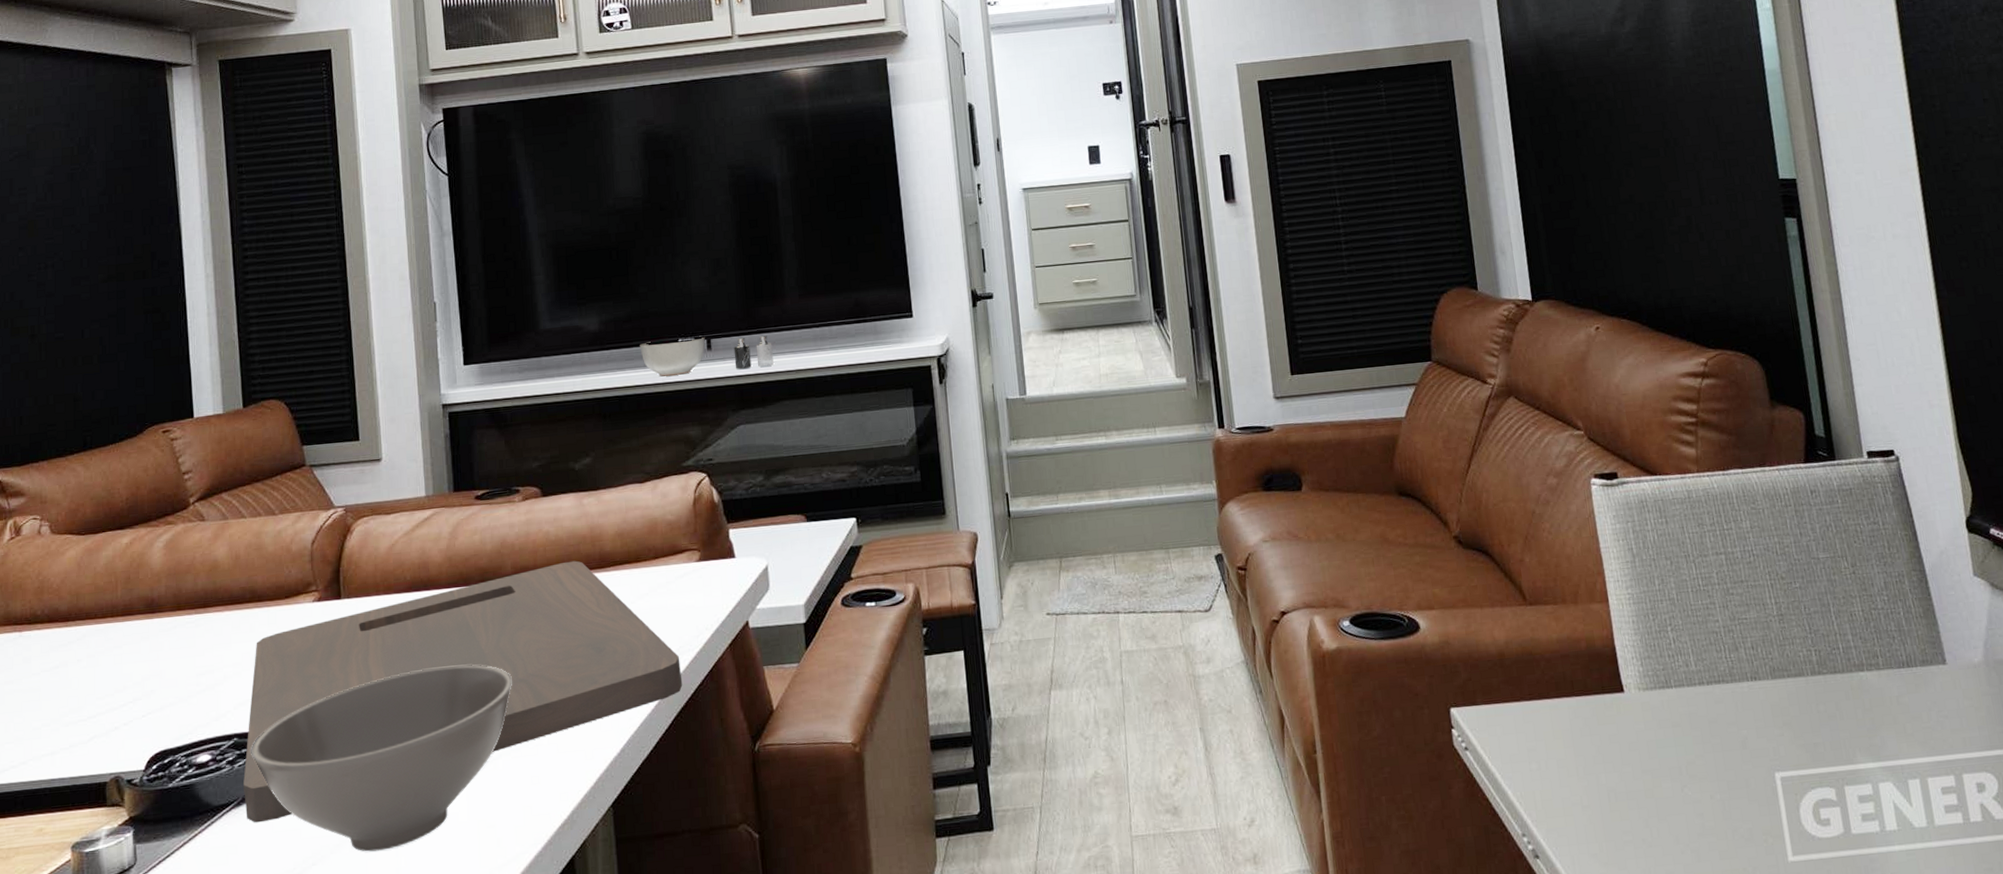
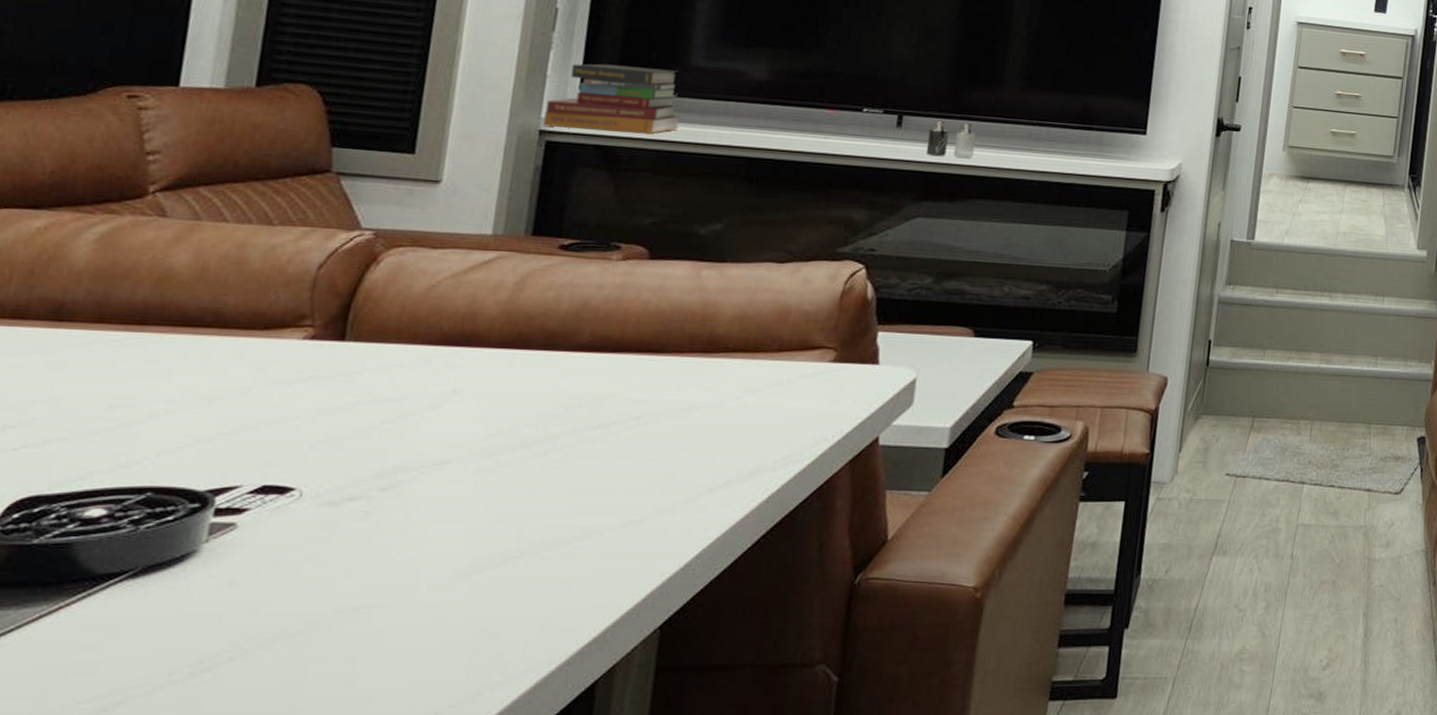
cutting board: present [243,560,683,823] -> none [143,339,785,601]
bowl: present [251,664,513,852] -> none [167,439,562,651]
books: none [443,335,543,400] -> present [543,63,680,134]
bowl: present [640,336,705,377] -> none [813,104,897,149]

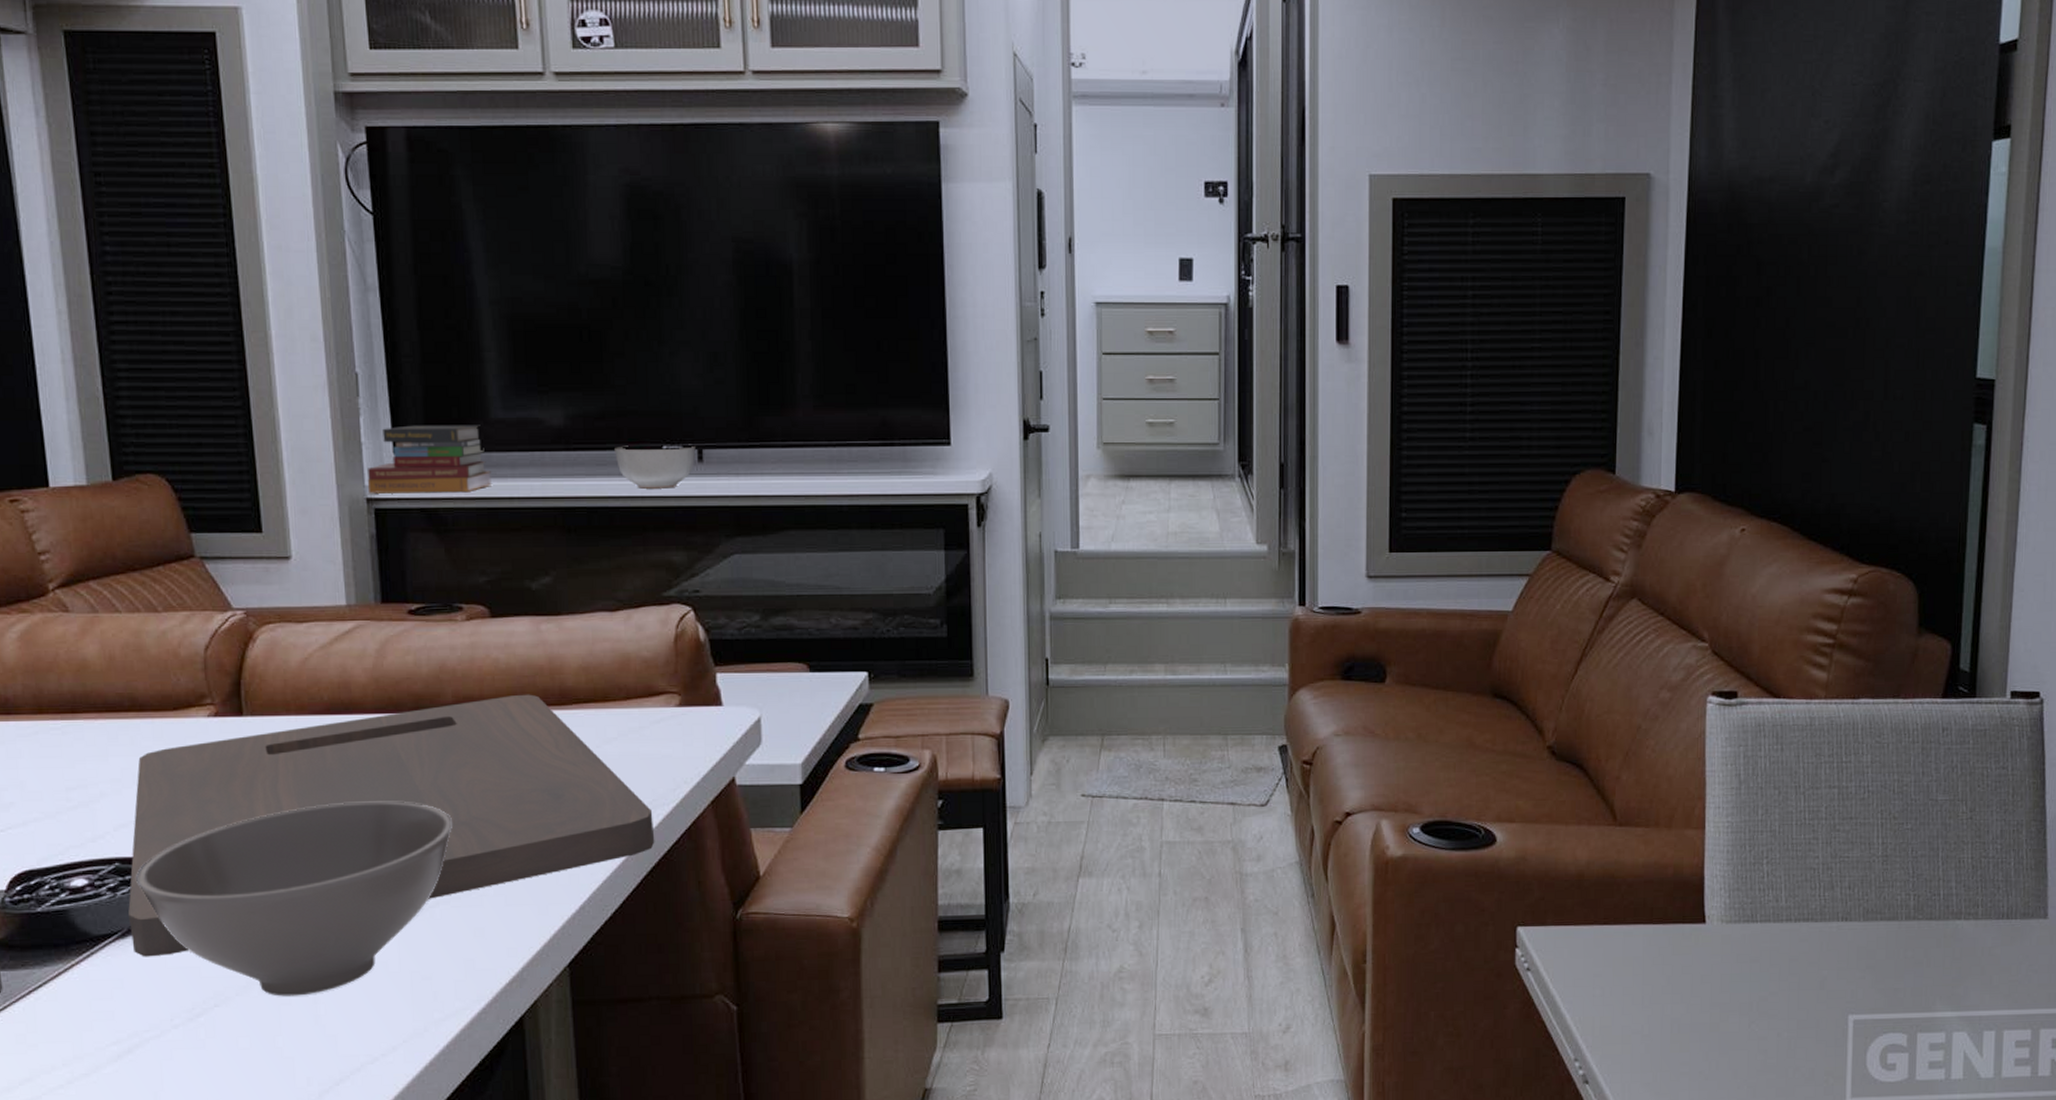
cutting board: none [143,339,785,601] -> present [128,694,655,957]
bowl: none [167,439,562,651] -> present [136,801,454,996]
bowl: none [813,104,897,149] -> present [615,444,696,489]
candle: present [925,121,976,158] -> none [730,451,779,488]

